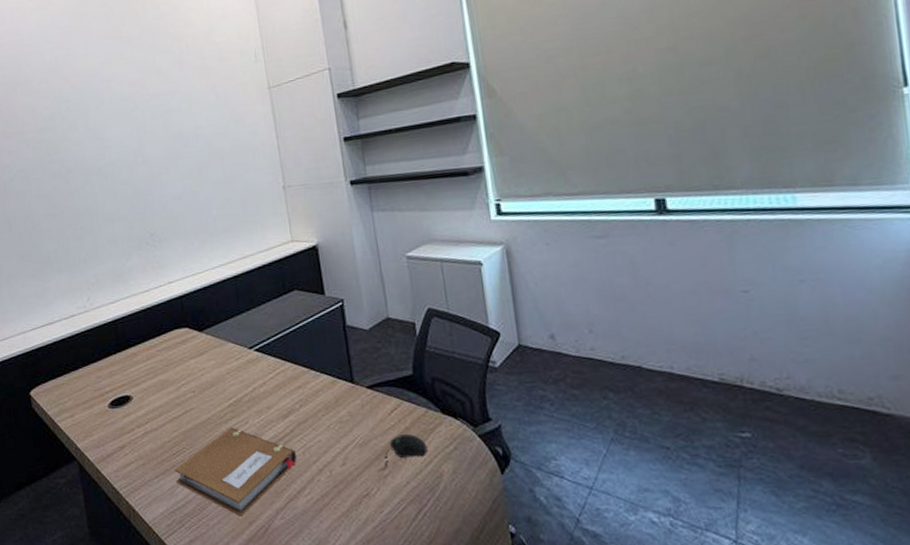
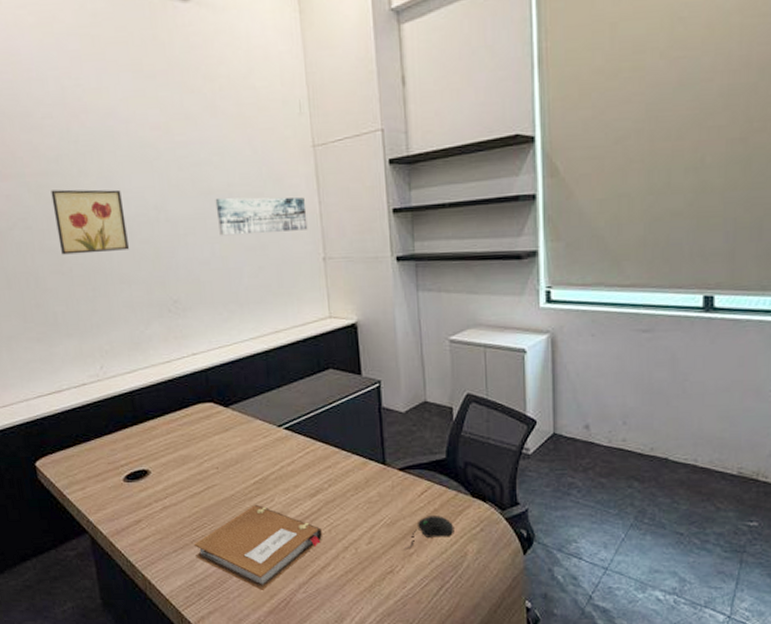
wall art: none [46,139,112,199] -> present [51,189,130,255]
wall art: none [185,133,268,173] -> present [215,197,308,236]

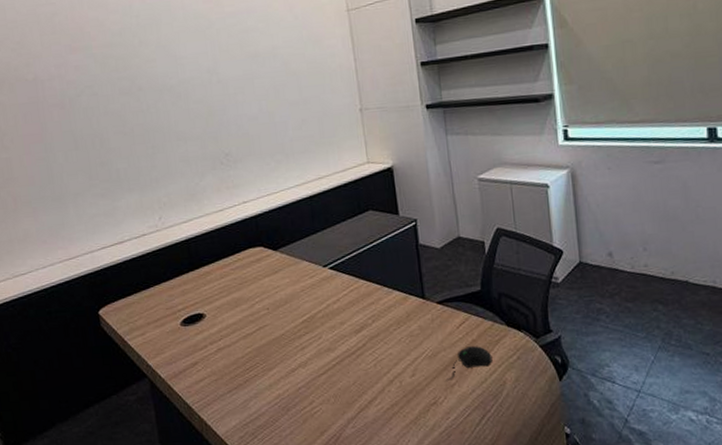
wall art: present [51,189,130,255] -> none [115,56,185,117]
notebook: present [194,504,323,590] -> none [248,342,369,427]
wall art: present [215,197,308,236] -> none [261,56,345,94]

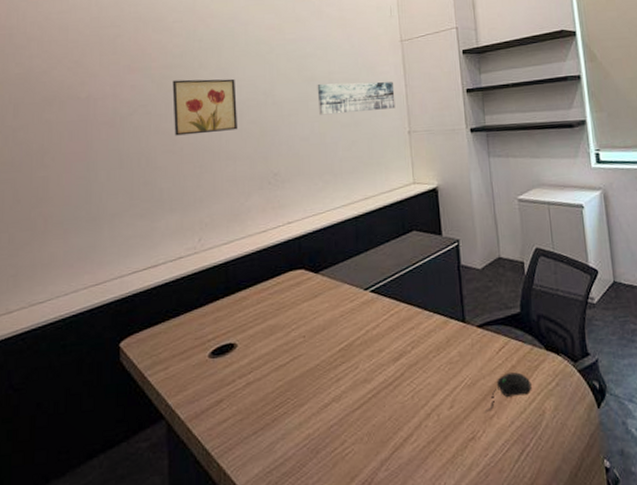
wall art: none [115,56,185,117] -> present [172,78,238,136]
wall art: none [261,56,345,94] -> present [317,82,396,116]

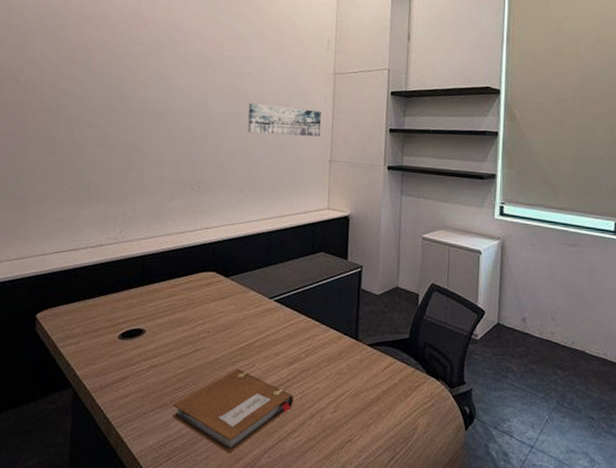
wall art: present [172,78,238,136] -> none [107,78,171,135]
notebook: none [276,373,406,472] -> present [172,368,294,453]
computer mouse: present [484,372,532,412] -> none [363,389,409,420]

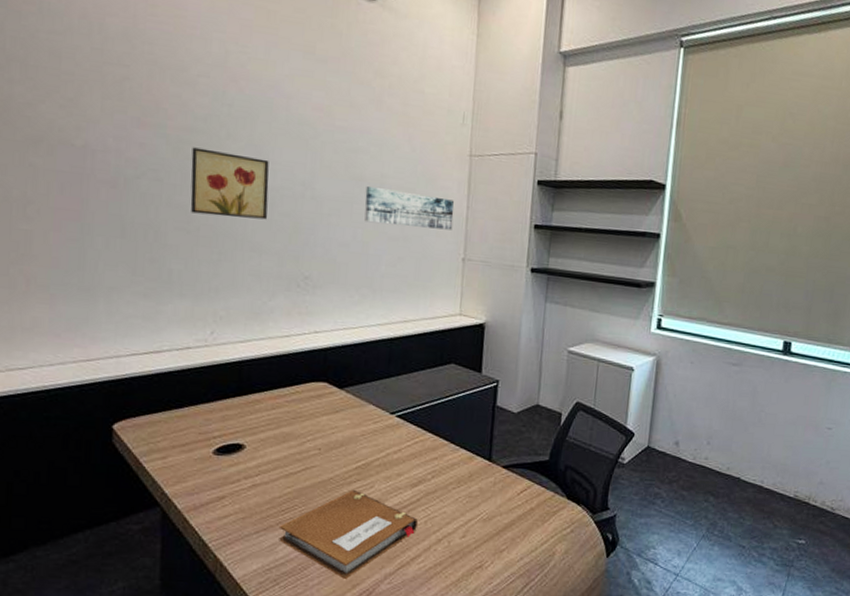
wall art: none [107,78,171,135] -> present [190,147,269,220]

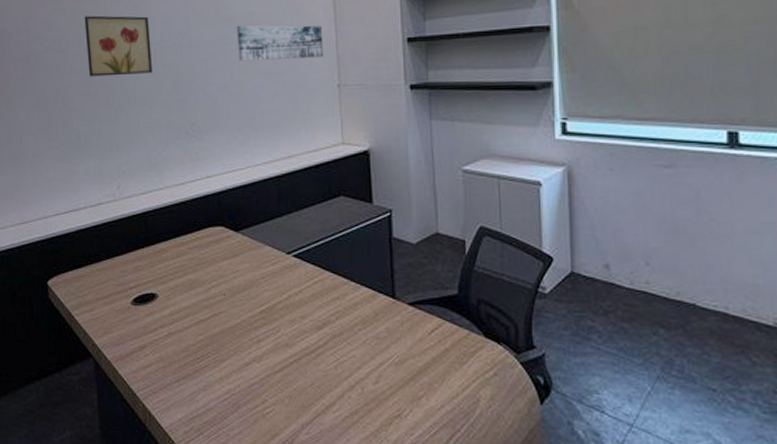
notebook: present [279,489,419,579] -> none [197,334,329,429]

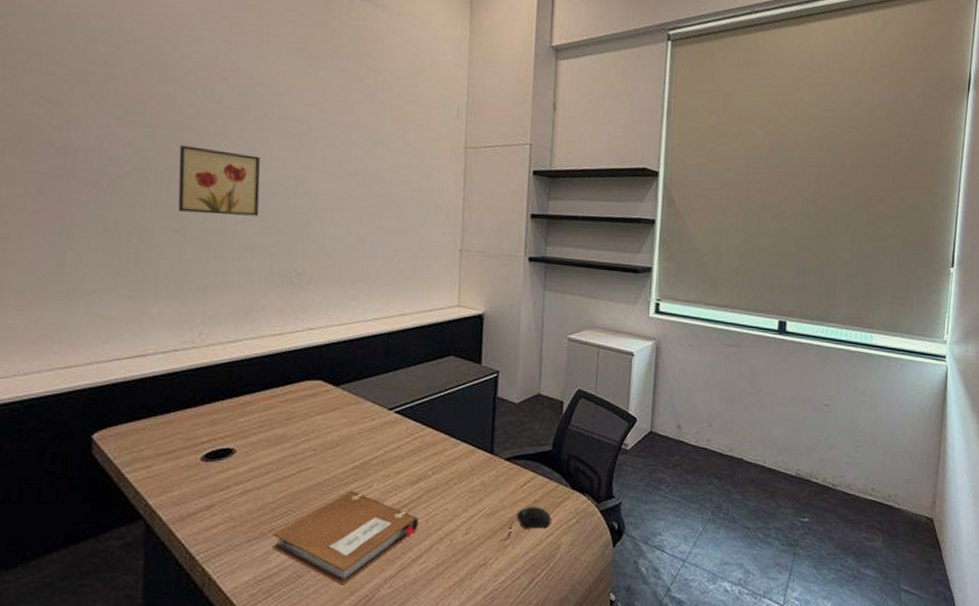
notebook: none [197,334,329,429] -> present [272,490,420,585]
wall art: present [236,25,324,62] -> none [359,179,450,222]
computer mouse: none [412,356,466,392] -> present [499,507,552,541]

